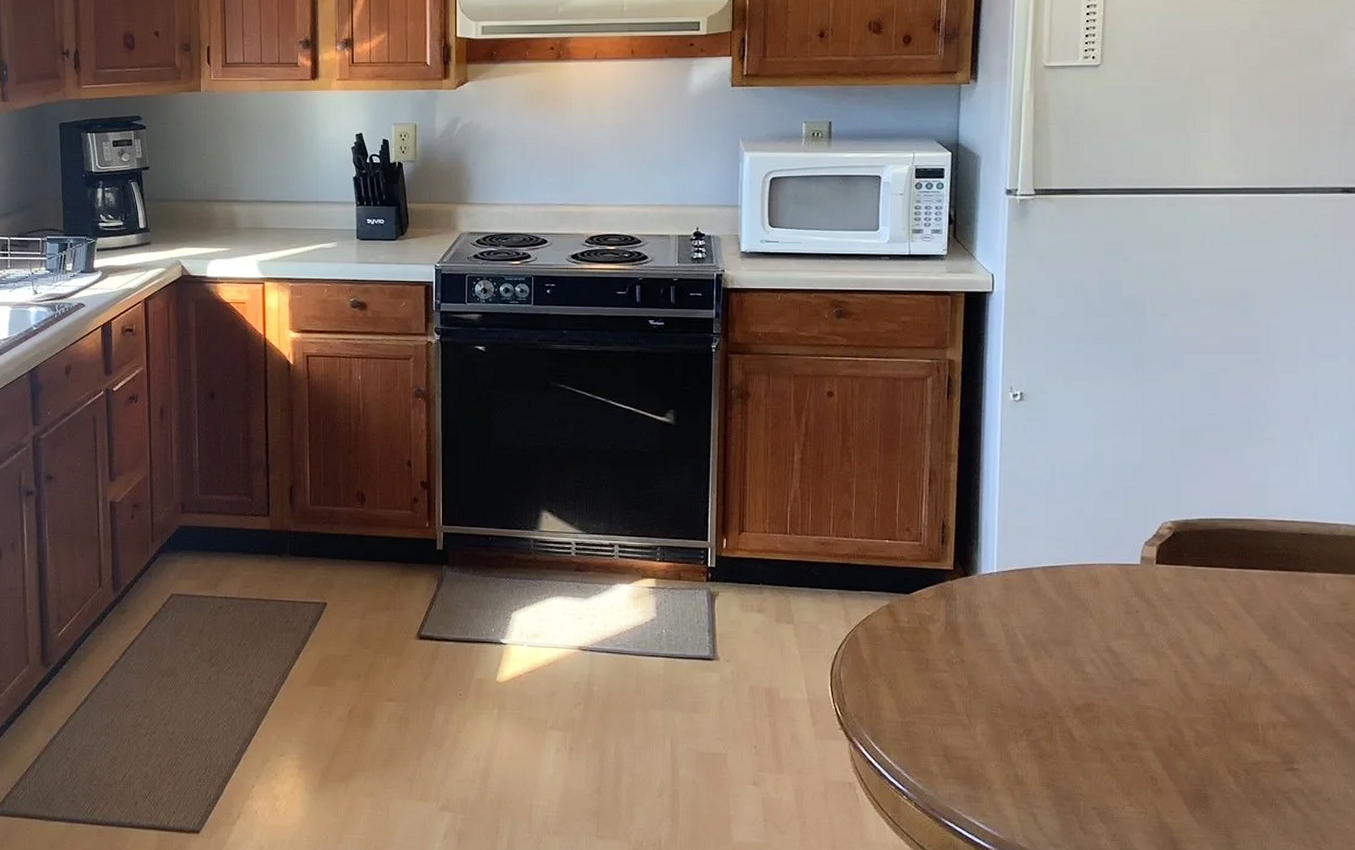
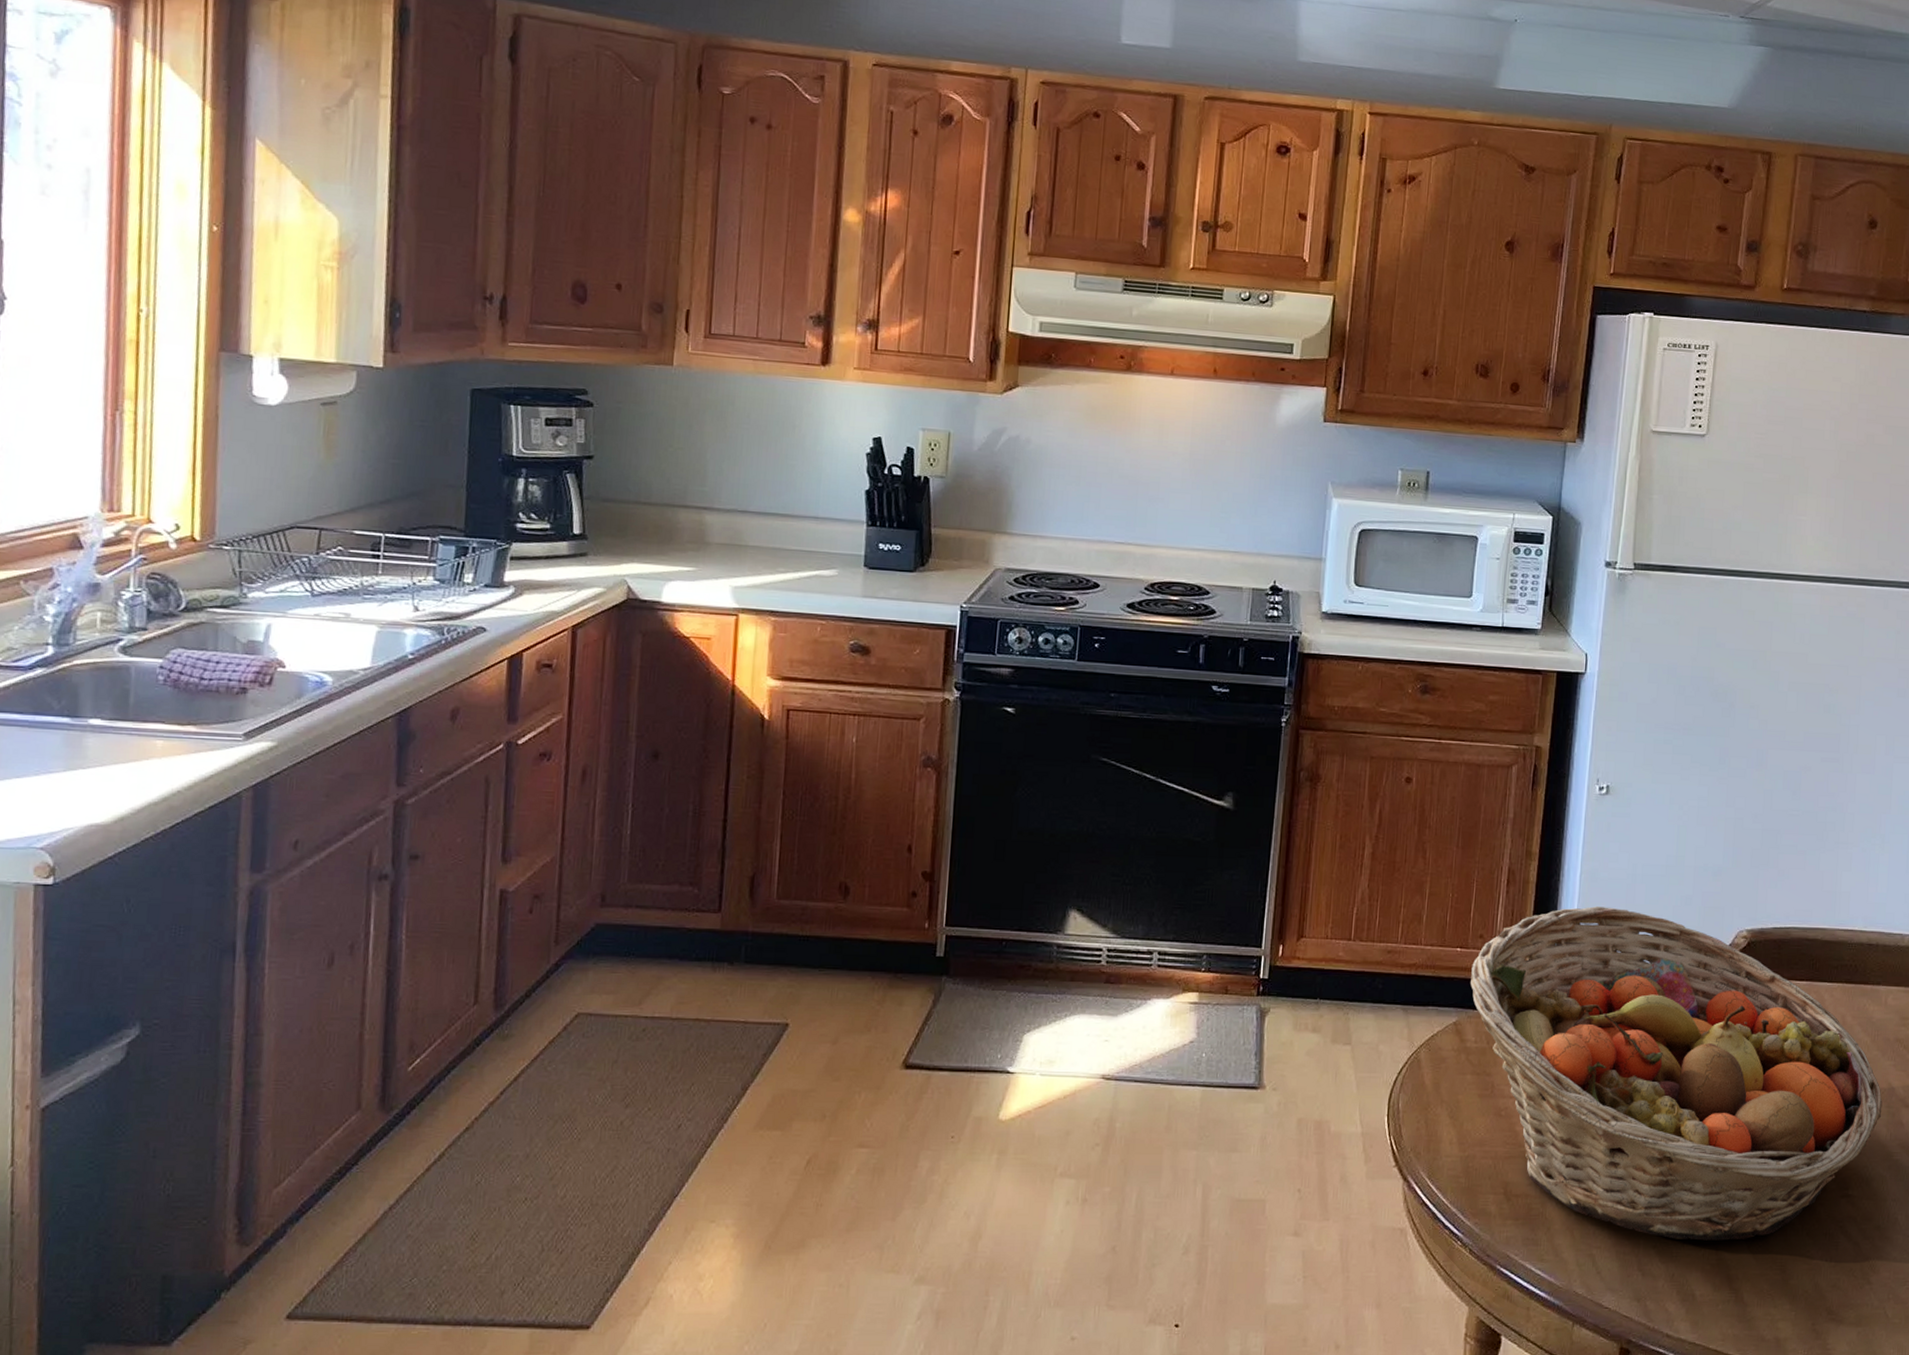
fruit basket: none [900,502,1326,806] -> present [1470,906,1883,1241]

